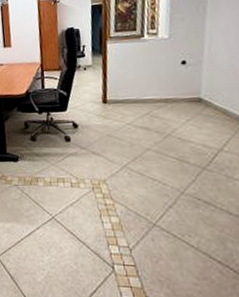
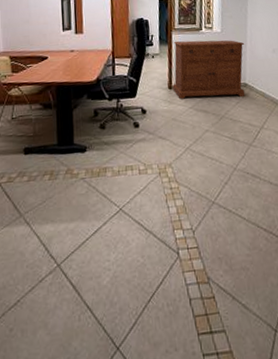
sideboard: none [107,47,201,115] -> present [172,40,245,99]

